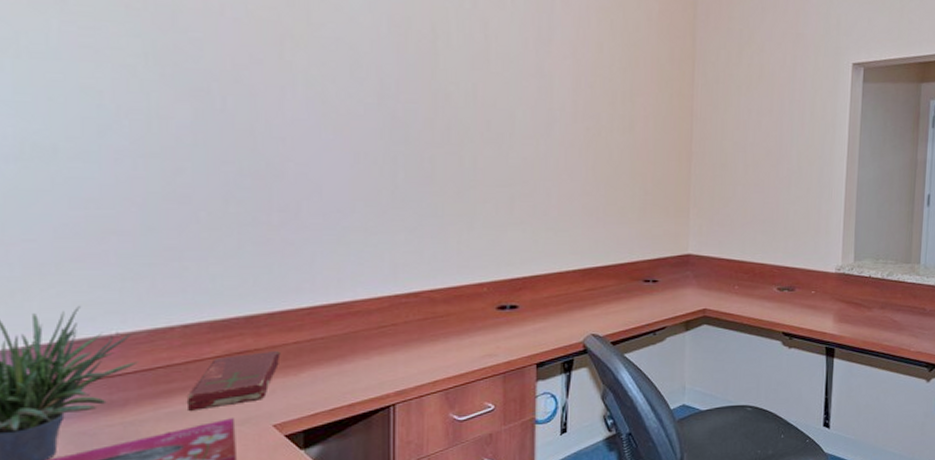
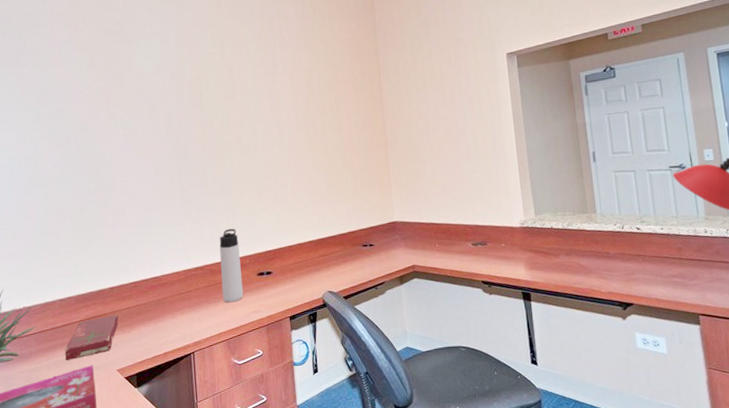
thermos bottle: none [443,245,475,343] -> present [219,228,244,303]

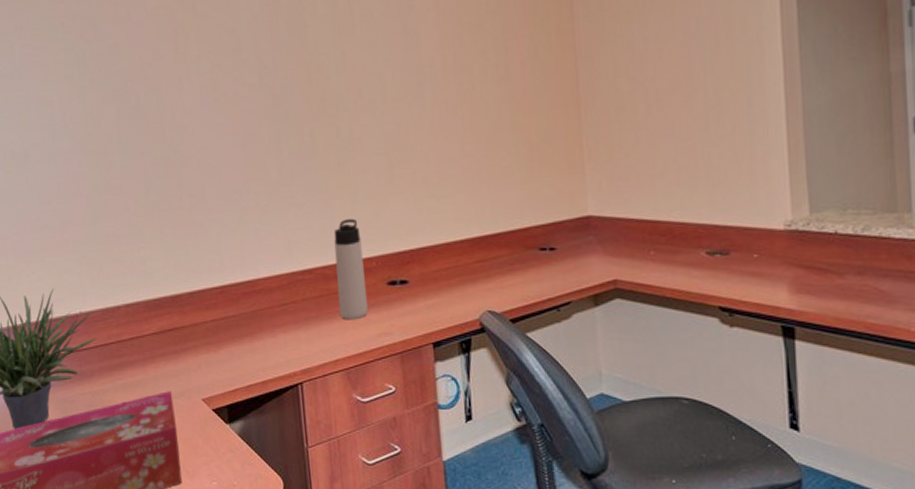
book: present [64,315,119,360] -> none [134,329,202,383]

